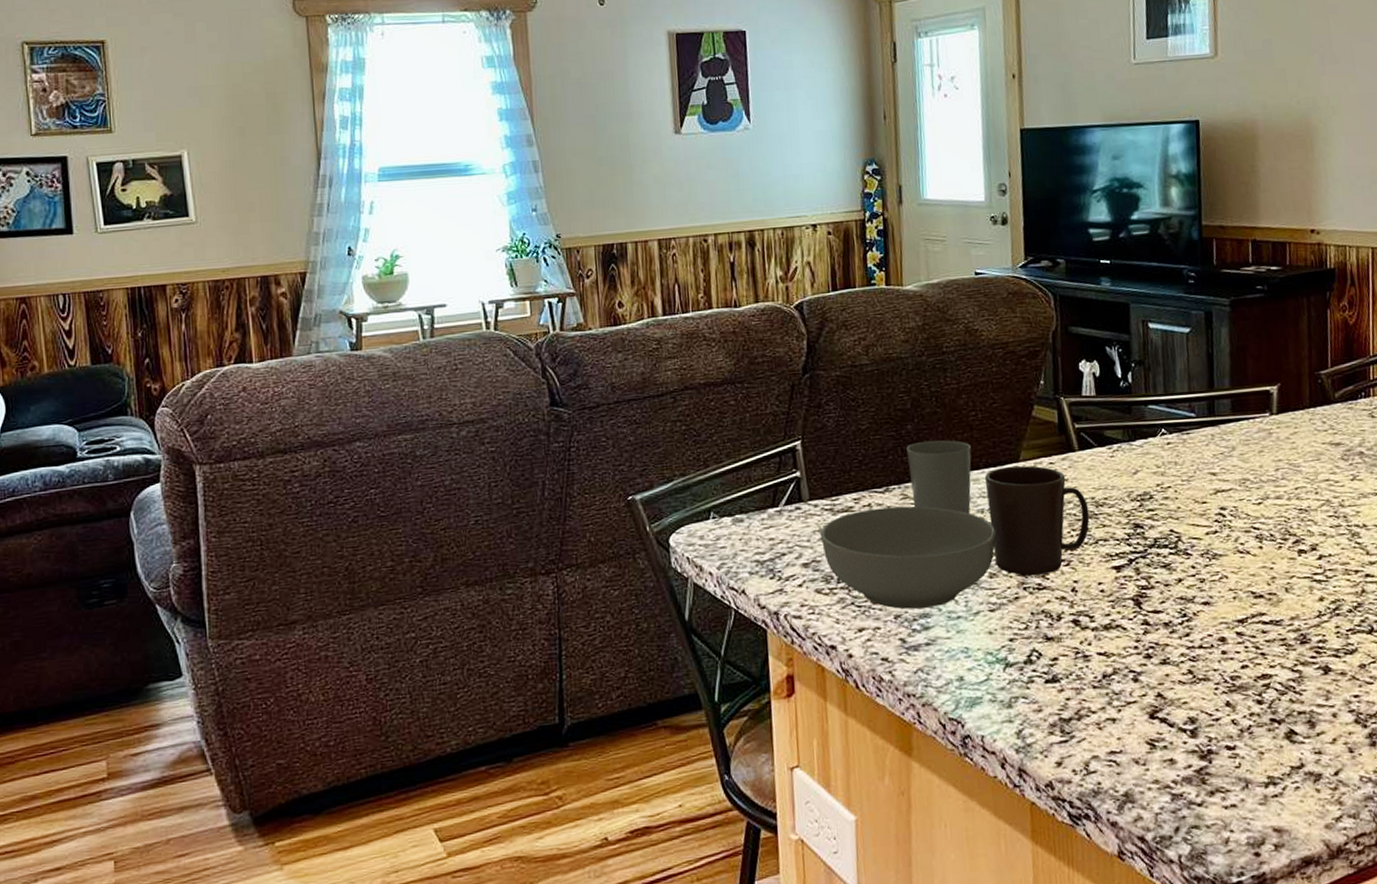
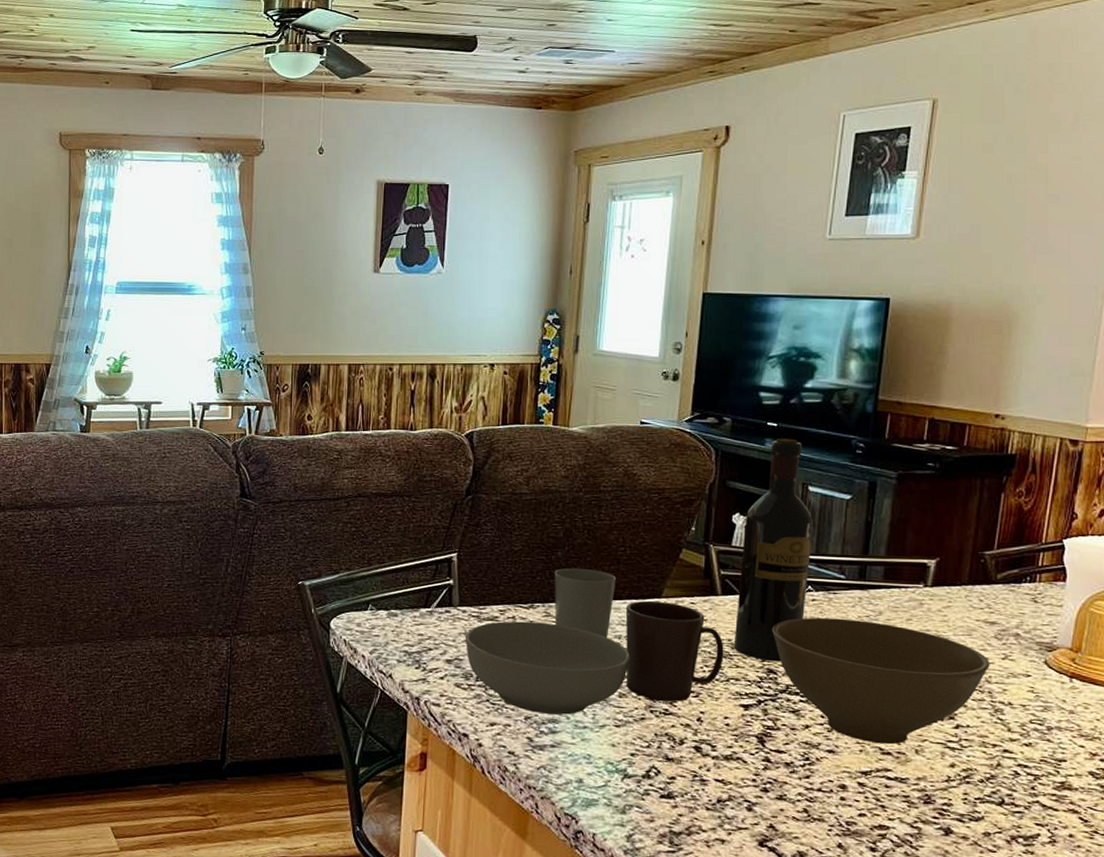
wine bottle: none [1091,274,1162,516] -> present [733,438,814,662]
bowl: none [1133,458,1342,588] -> present [772,617,990,745]

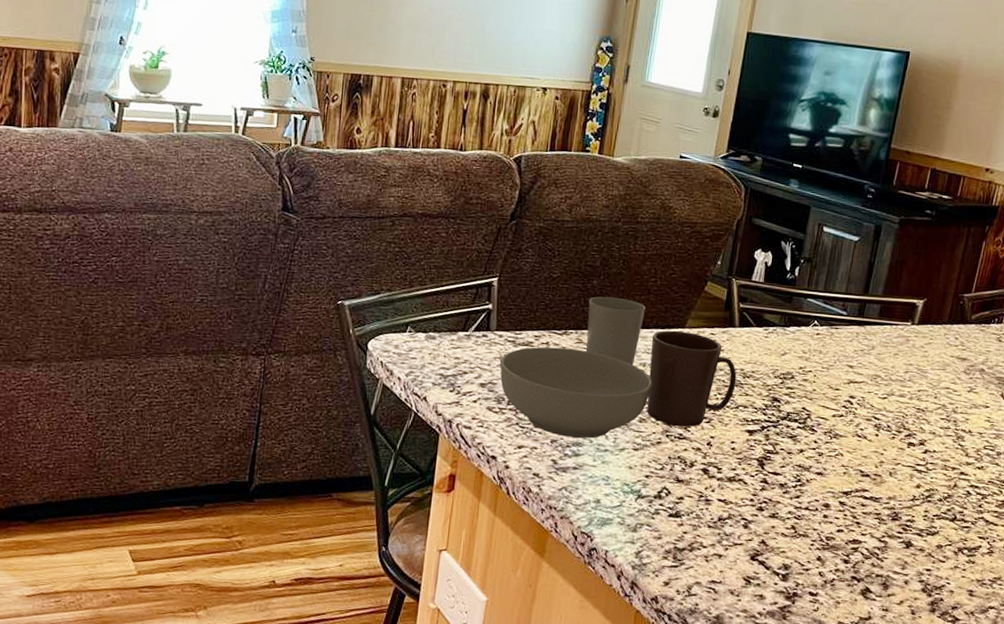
wine bottle: present [733,438,814,662] -> none [745,179,825,391]
bowl: present [772,617,990,745] -> none [780,350,958,468]

